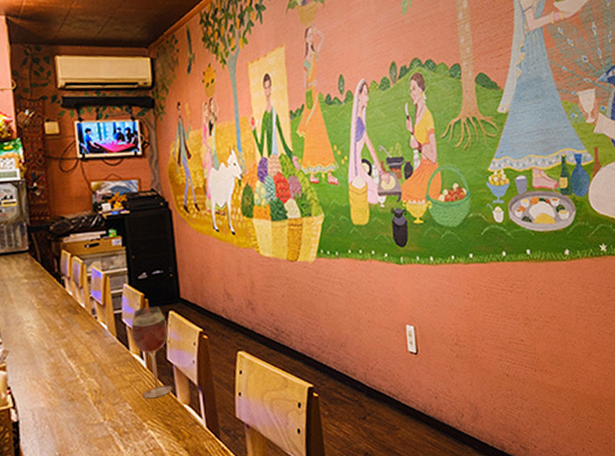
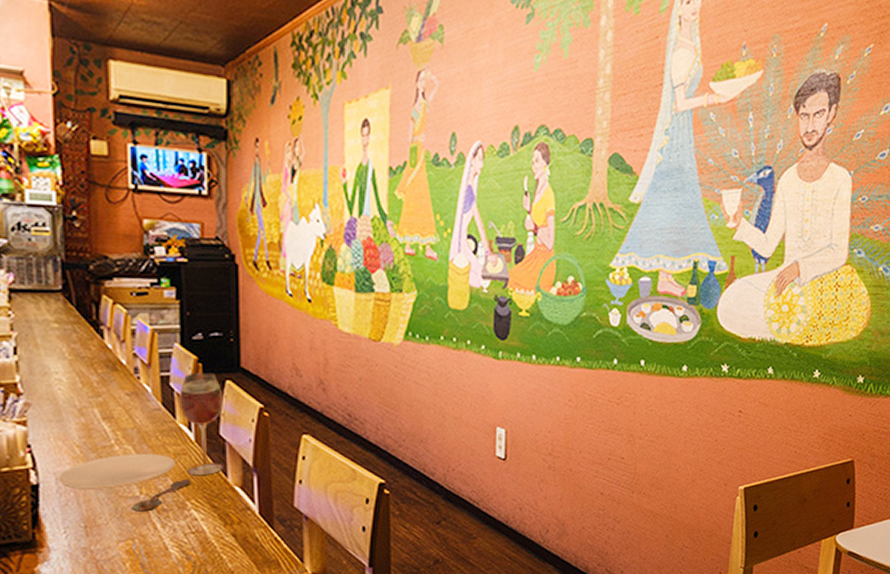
plate: none [34,382,132,422] -> present [58,453,175,489]
spoon: none [96,402,146,438] -> present [130,479,191,513]

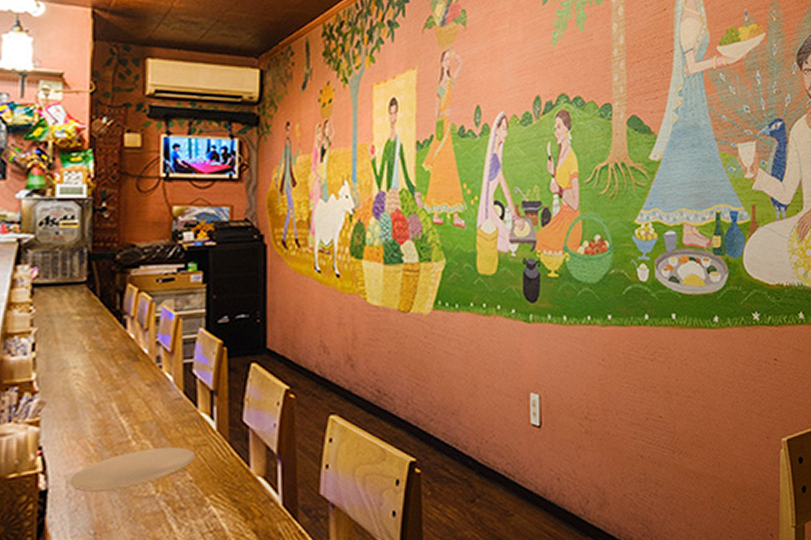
spoon: present [130,479,191,513] -> none [145,472,211,514]
wineglass: present [179,372,223,476] -> none [202,356,248,468]

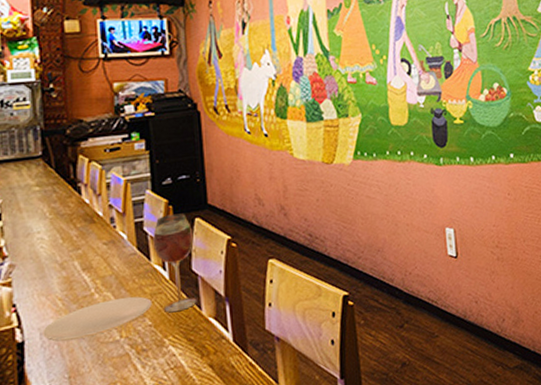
wineglass: none [202,356,248,468] -> present [153,213,197,313]

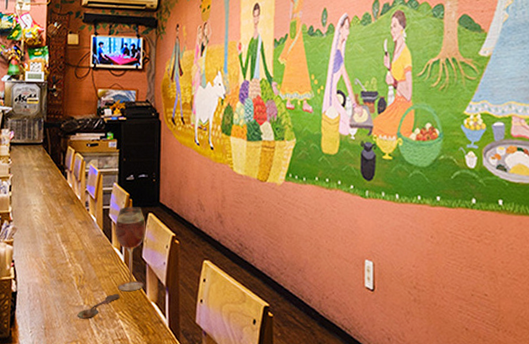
plate: present [42,296,152,342] -> none [30,270,110,299]
spoon: none [111,316,168,357] -> present [76,293,120,320]

